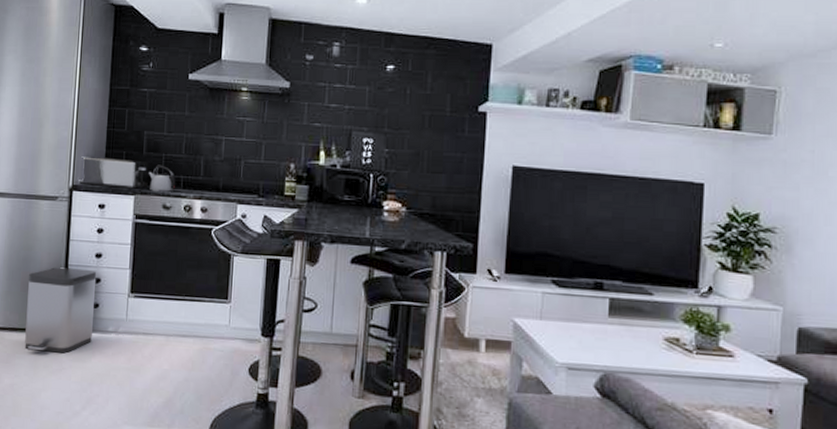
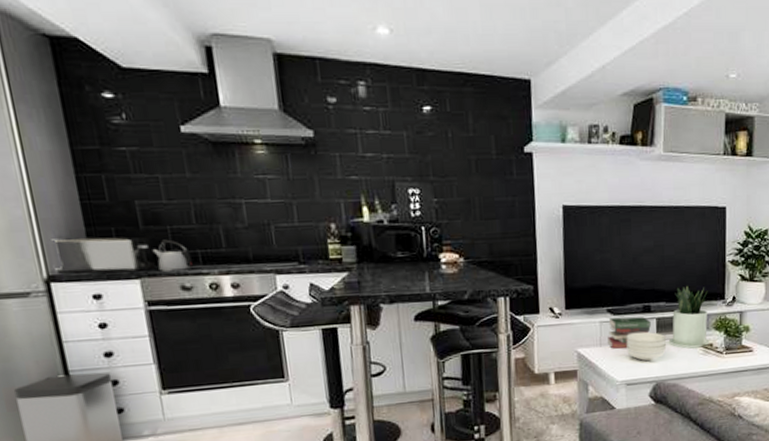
books: none [548,290,602,328] -> present [607,316,651,350]
bowl: none [570,310,621,347] -> present [625,331,667,362]
planter: none [622,266,676,341] -> present [668,285,710,349]

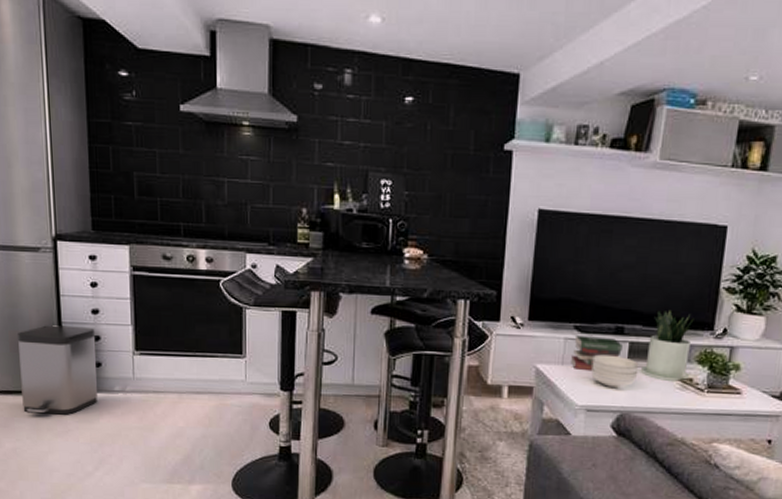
toaster: present [51,236,157,275] -> none [62,201,144,239]
kettle: present [152,239,194,273] -> none [142,210,176,241]

